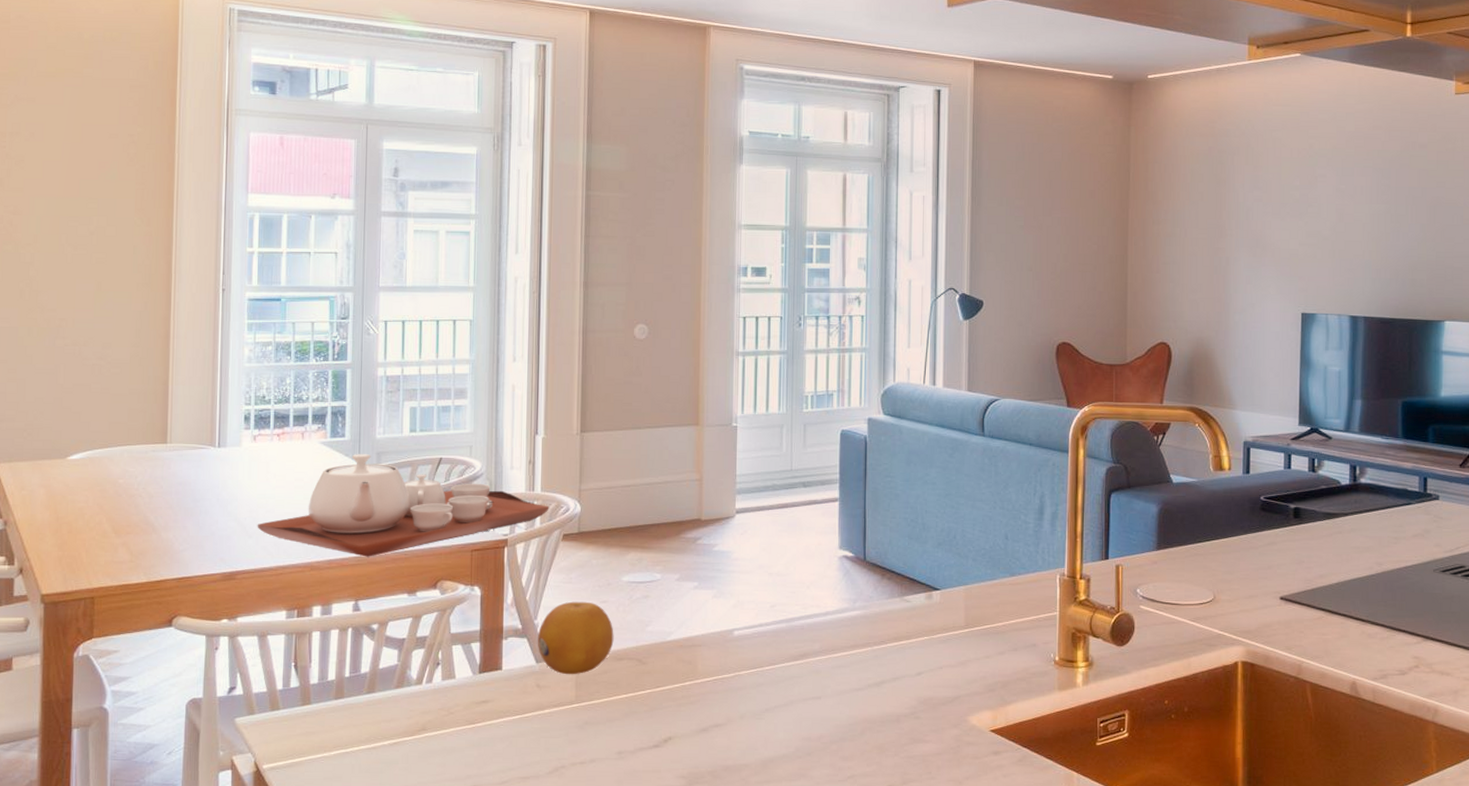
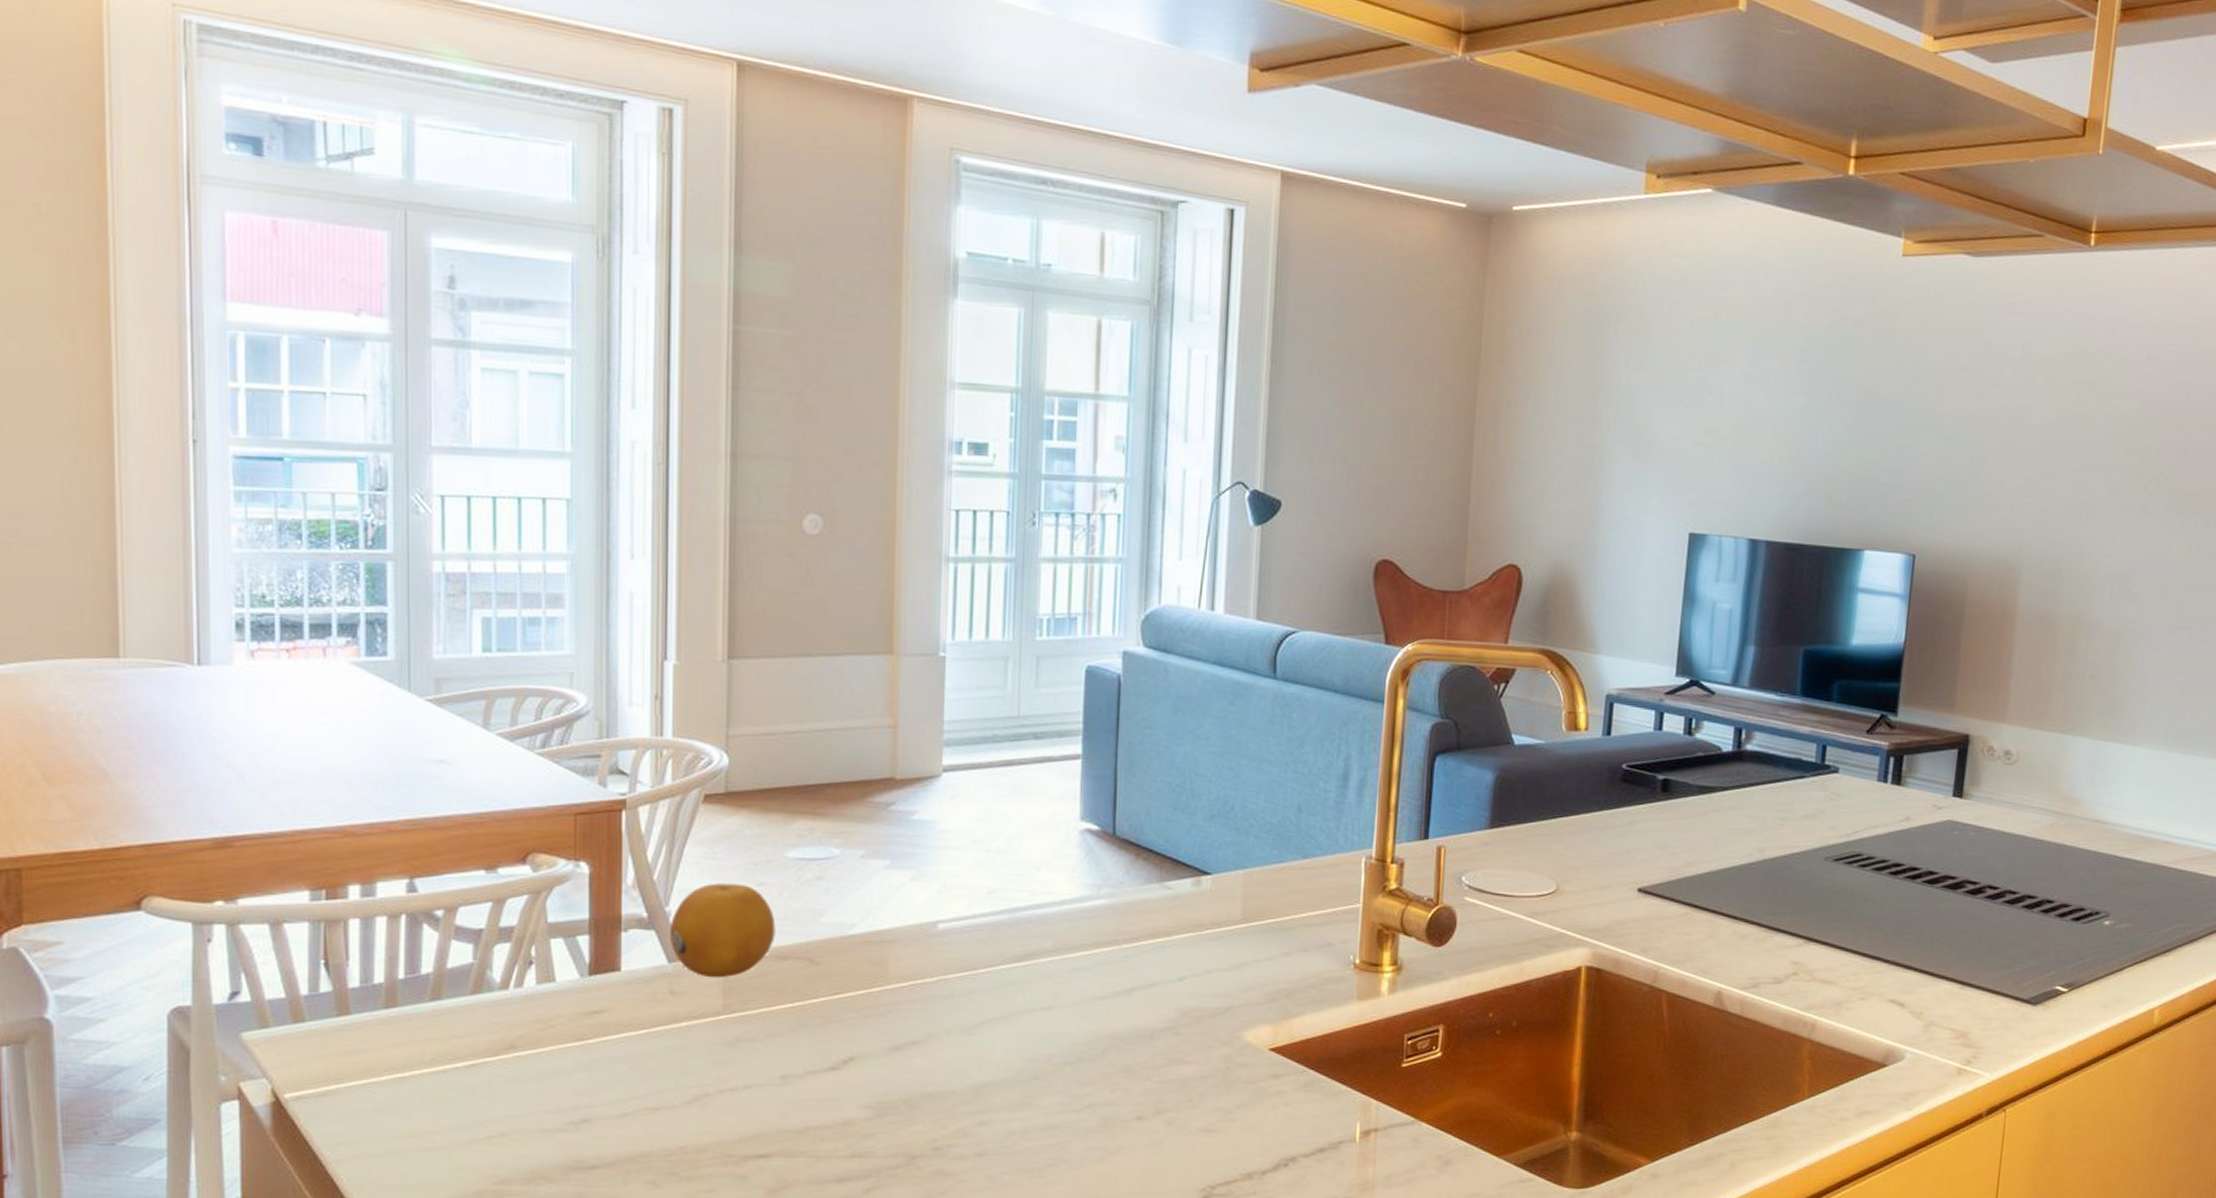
tea set: present [257,453,550,557] -> none [261,678,685,820]

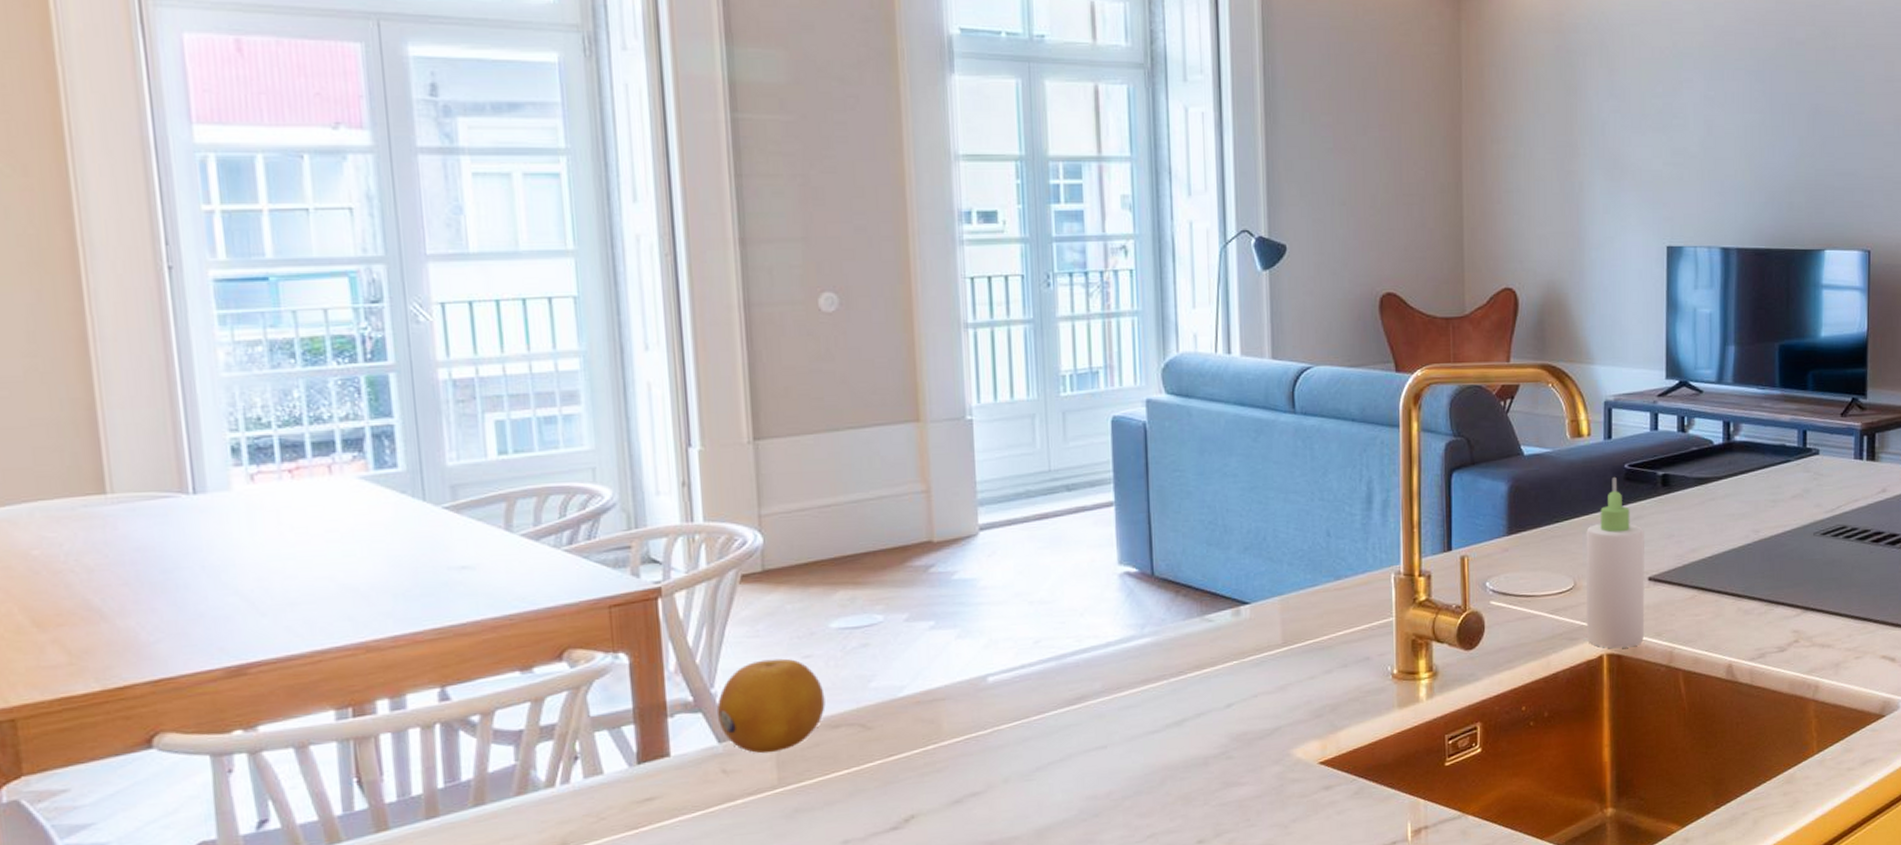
bottle: none [1565,776,1638,962] -> present [1586,476,1645,649]

